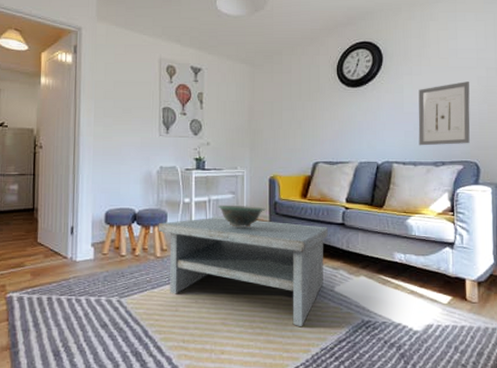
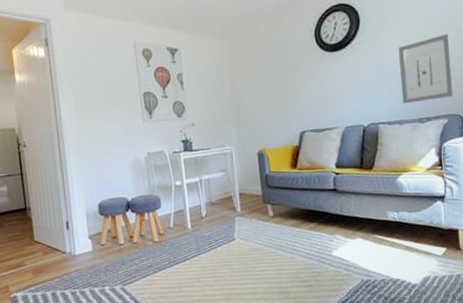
coffee table: present [158,216,328,327] -> none [152,194,321,294]
decorative bowl: present [217,204,266,228] -> none [209,181,257,204]

